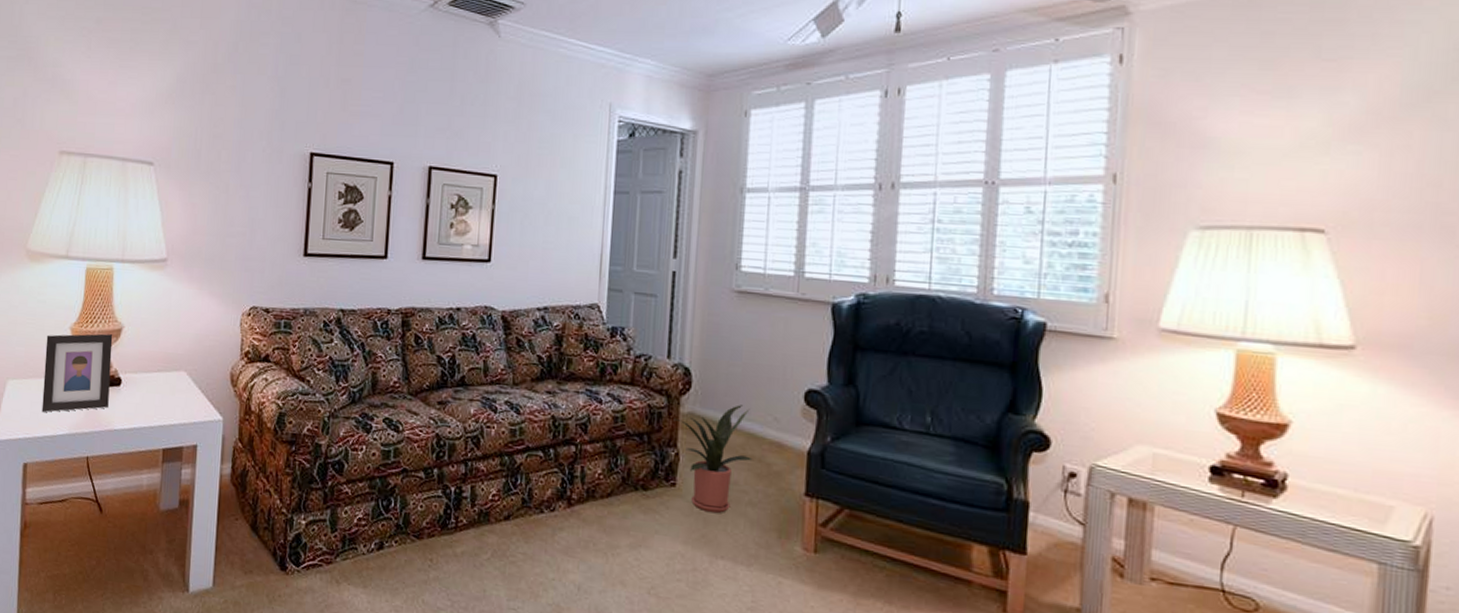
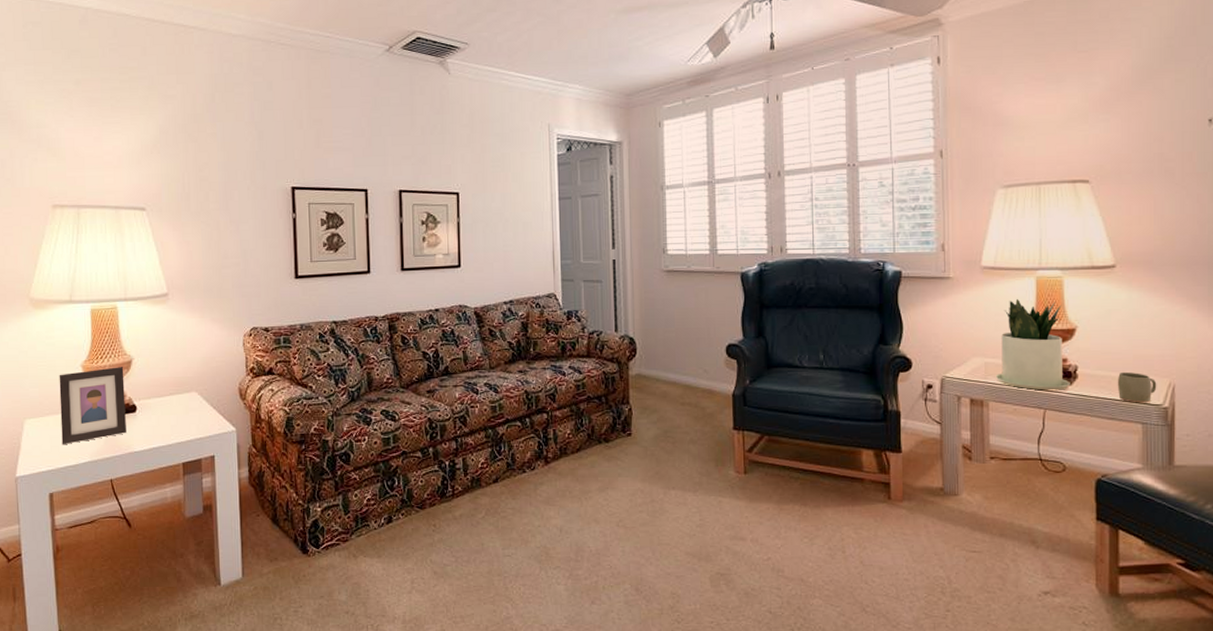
house plant: present [673,404,753,514] -> none [625,363,691,454]
planter: none [1166,375,1275,503] -> present [995,298,1070,391]
mug: none [1344,490,1406,537] -> present [1117,371,1157,403]

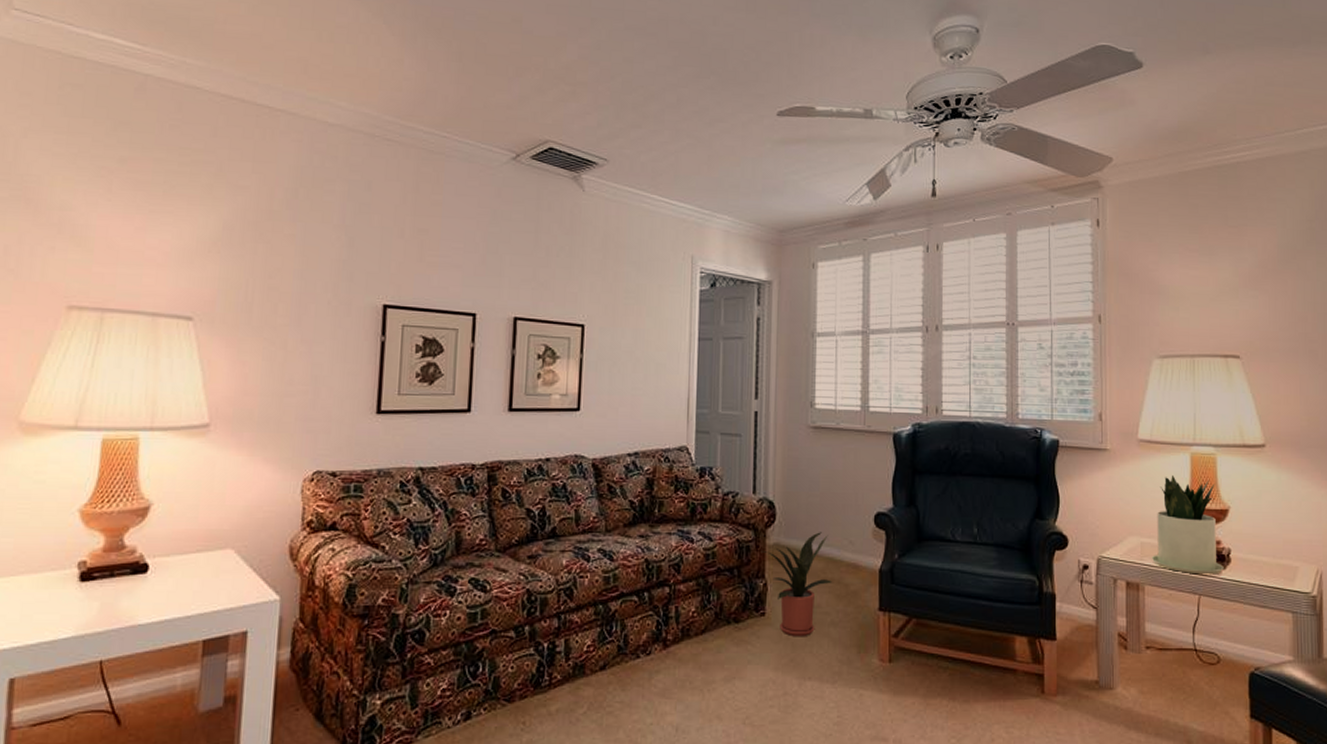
picture frame: present [59,367,126,445] -> none [37,514,138,615]
house plant: none [625,363,691,454] -> present [761,532,833,637]
mug: present [1117,371,1157,403] -> none [1268,556,1306,591]

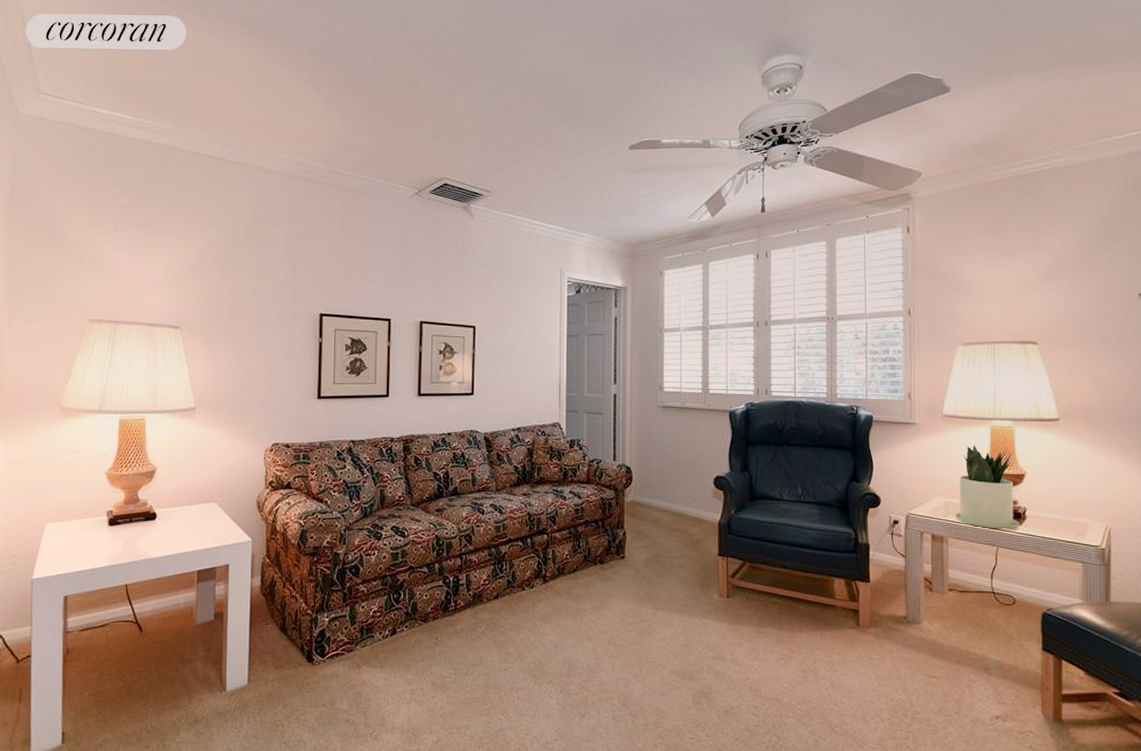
house plant: present [761,532,833,637] -> none [620,492,680,576]

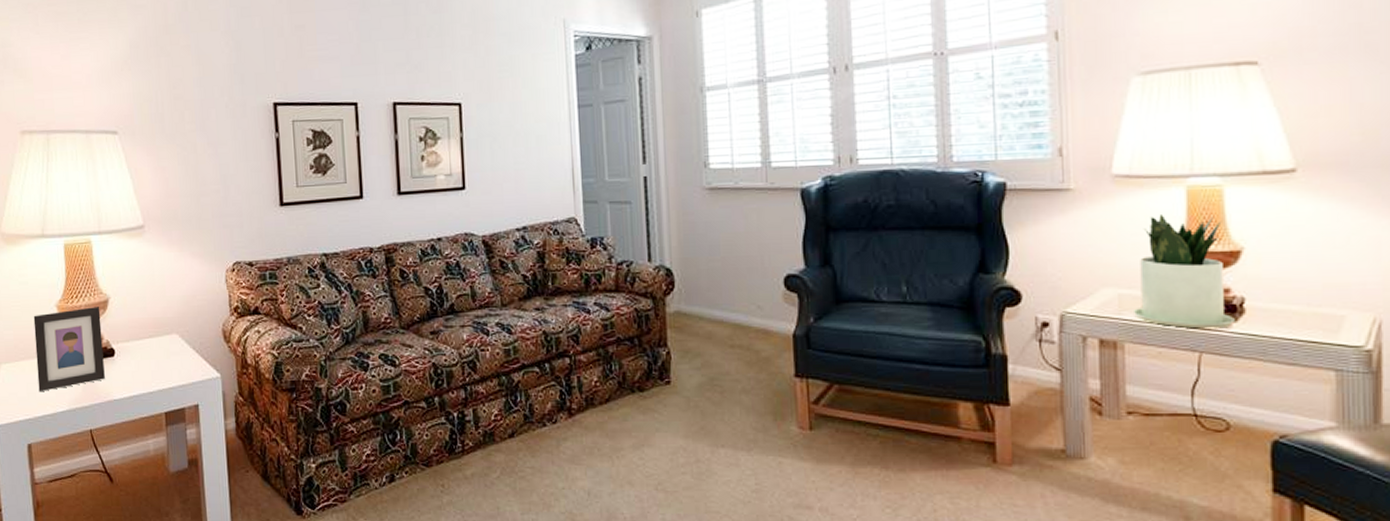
picture frame: none [80,476,147,550] -> present [33,307,105,392]

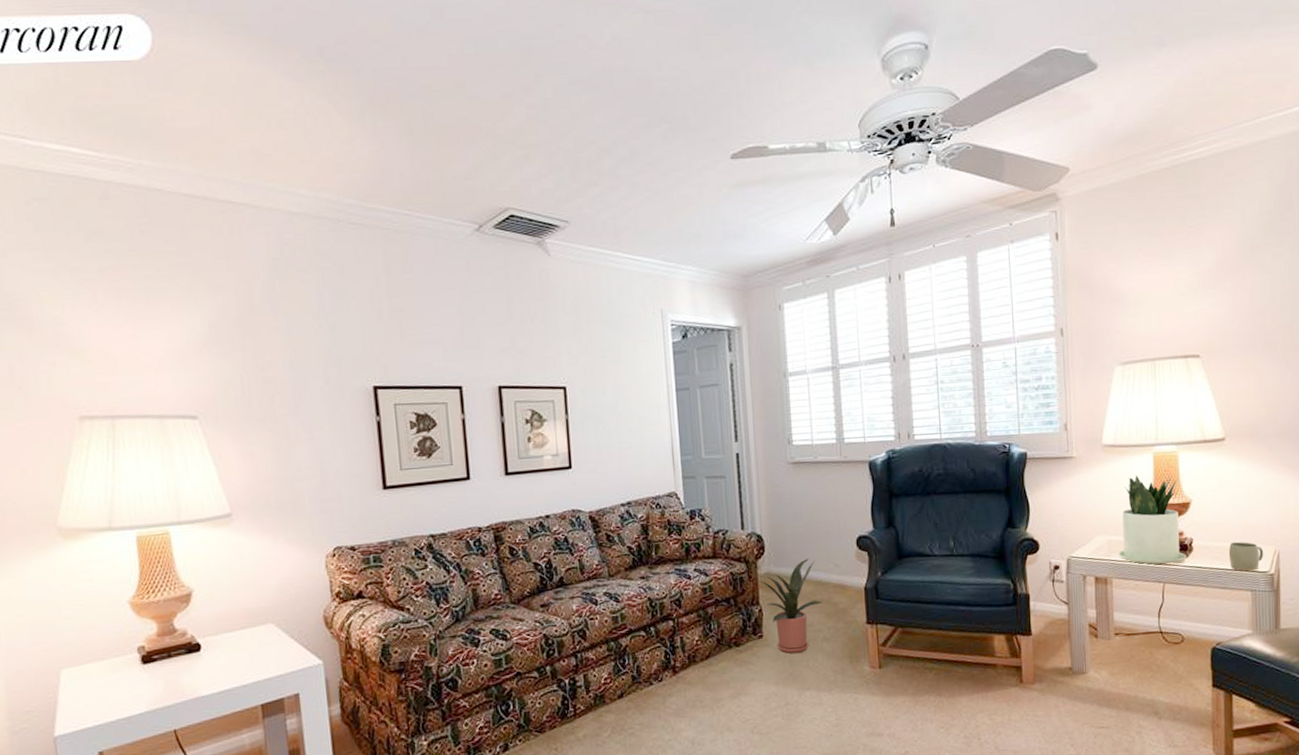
picture frame: present [33,307,105,392] -> none [101,600,190,696]
house plant: none [661,298,742,405] -> present [753,558,823,654]
mug: none [1300,304,1356,345] -> present [1228,541,1264,571]

